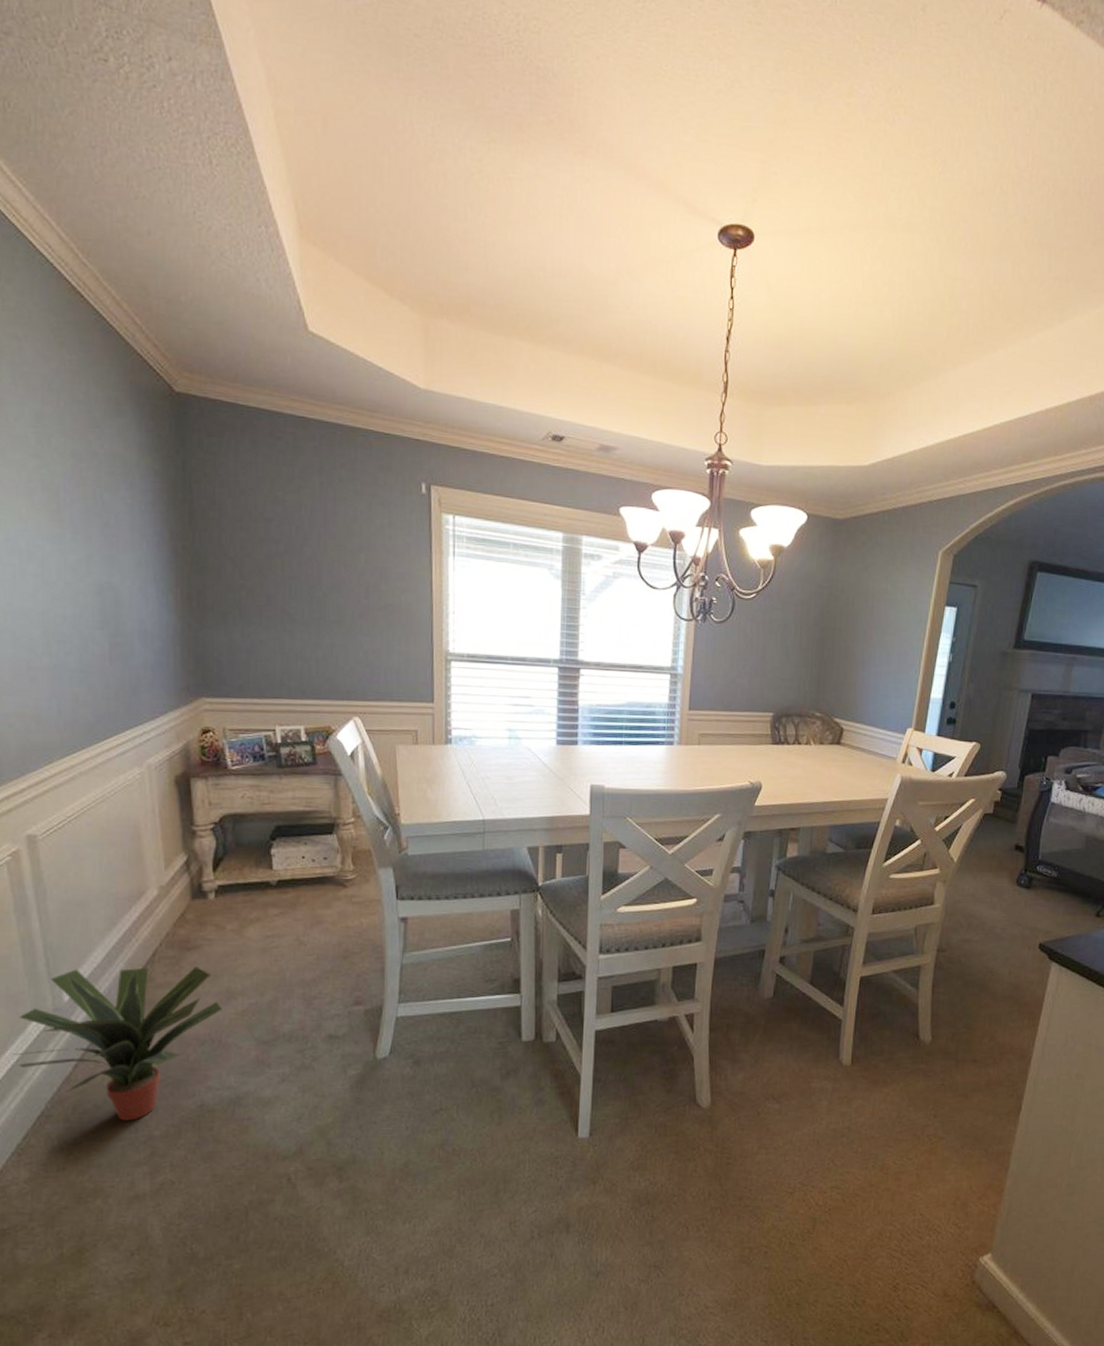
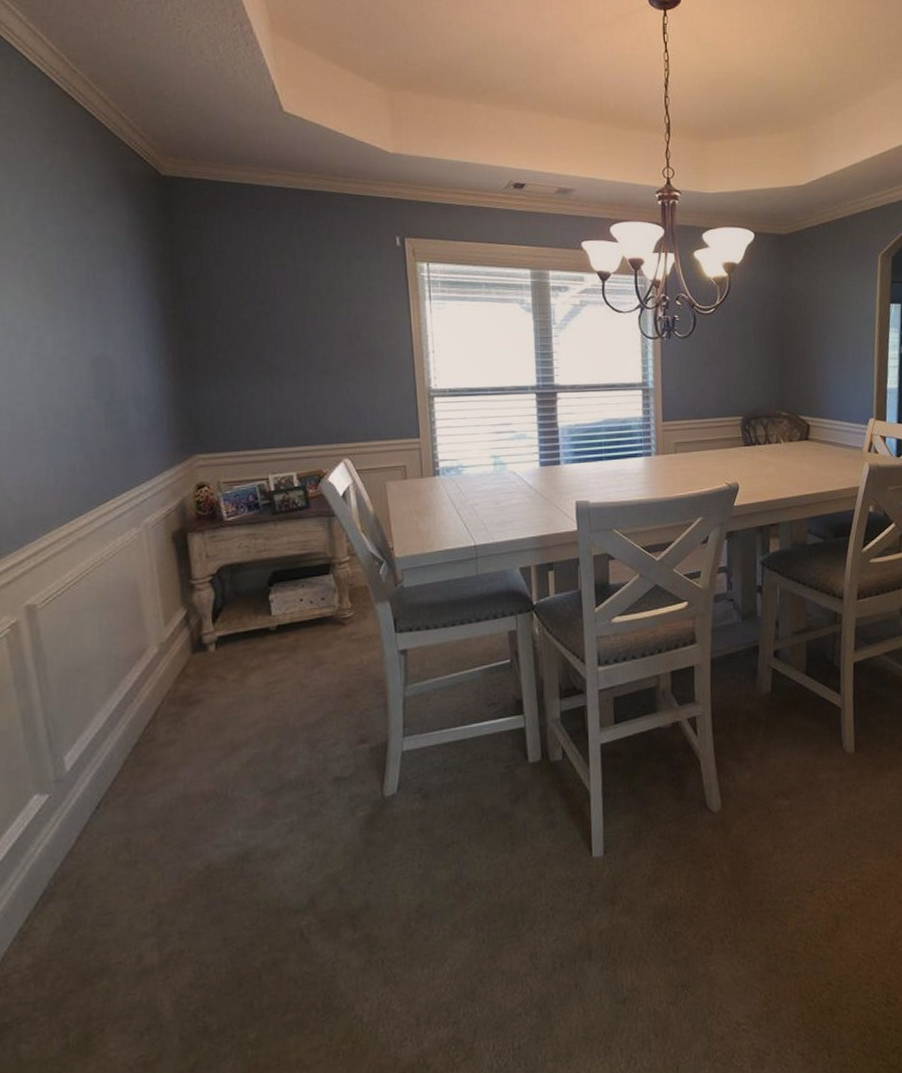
potted plant: present [12,966,223,1121] -> none [13,721,227,891]

